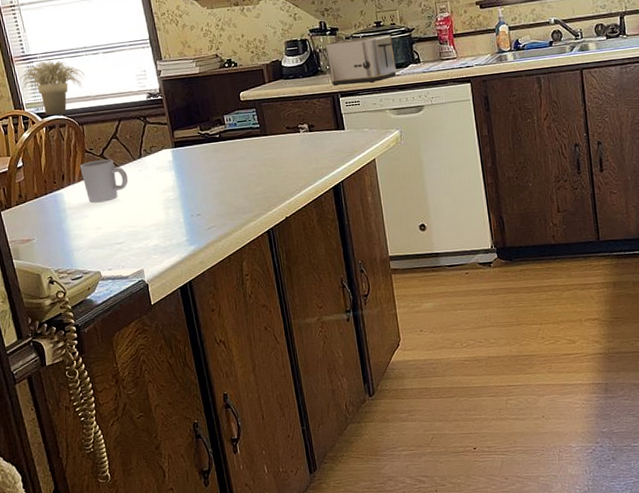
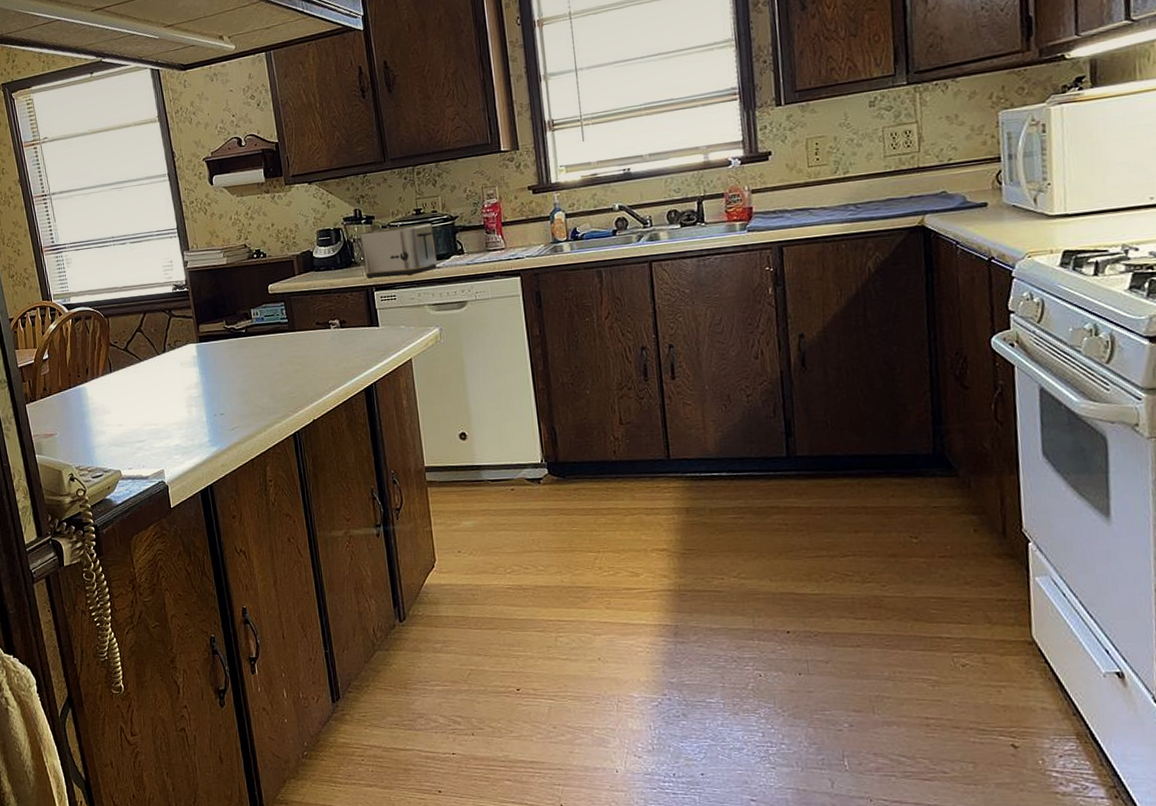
potted plant: present [18,61,85,115] -> none [47,251,112,307]
mug: present [79,159,129,203] -> none [104,353,152,399]

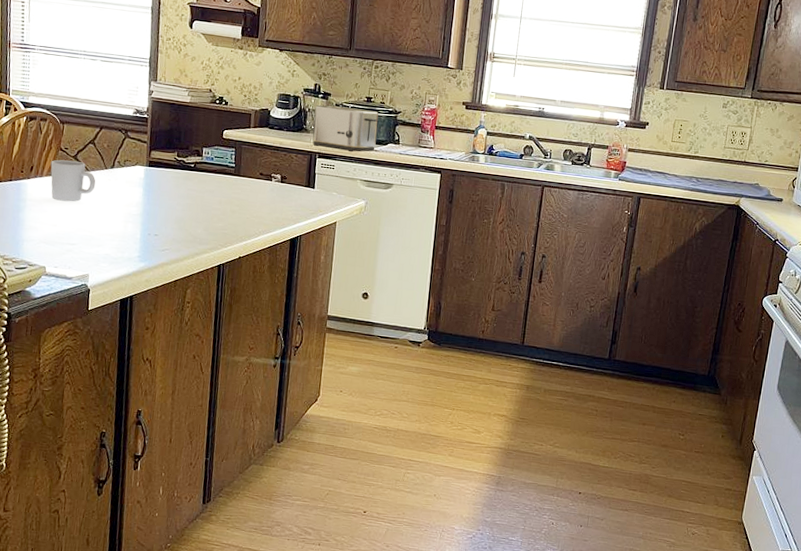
mug: none [104,353,152,399] -> present [50,159,96,202]

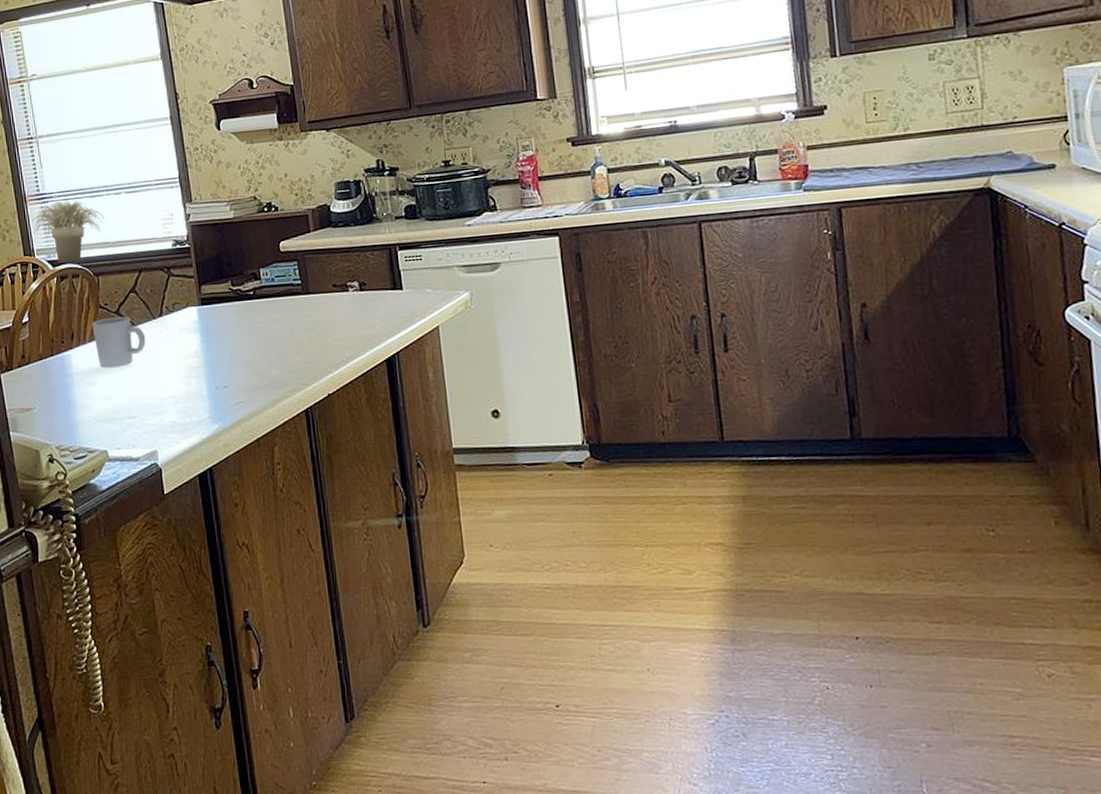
potted plant: none [11,53,78,109] -> present [31,201,104,264]
toaster: present [312,105,378,153] -> none [383,175,468,238]

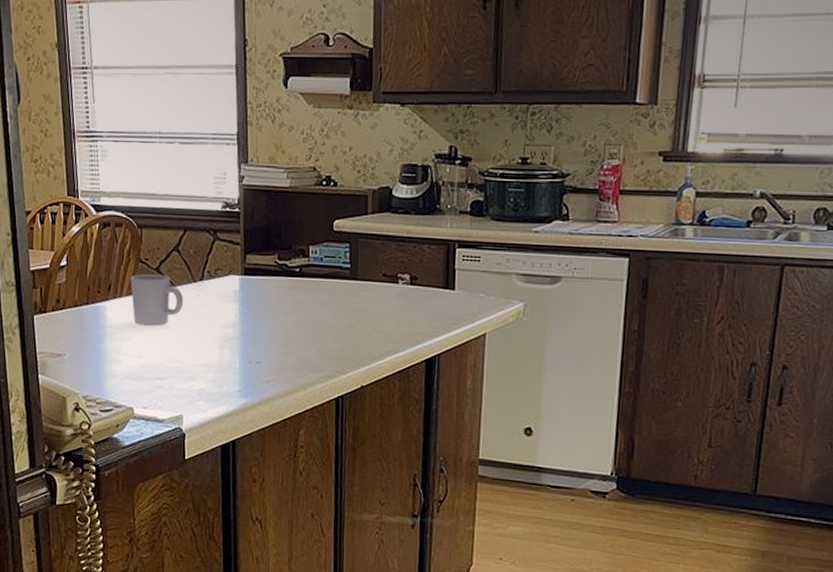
potted plant: present [31,201,104,264] -> none [77,141,154,211]

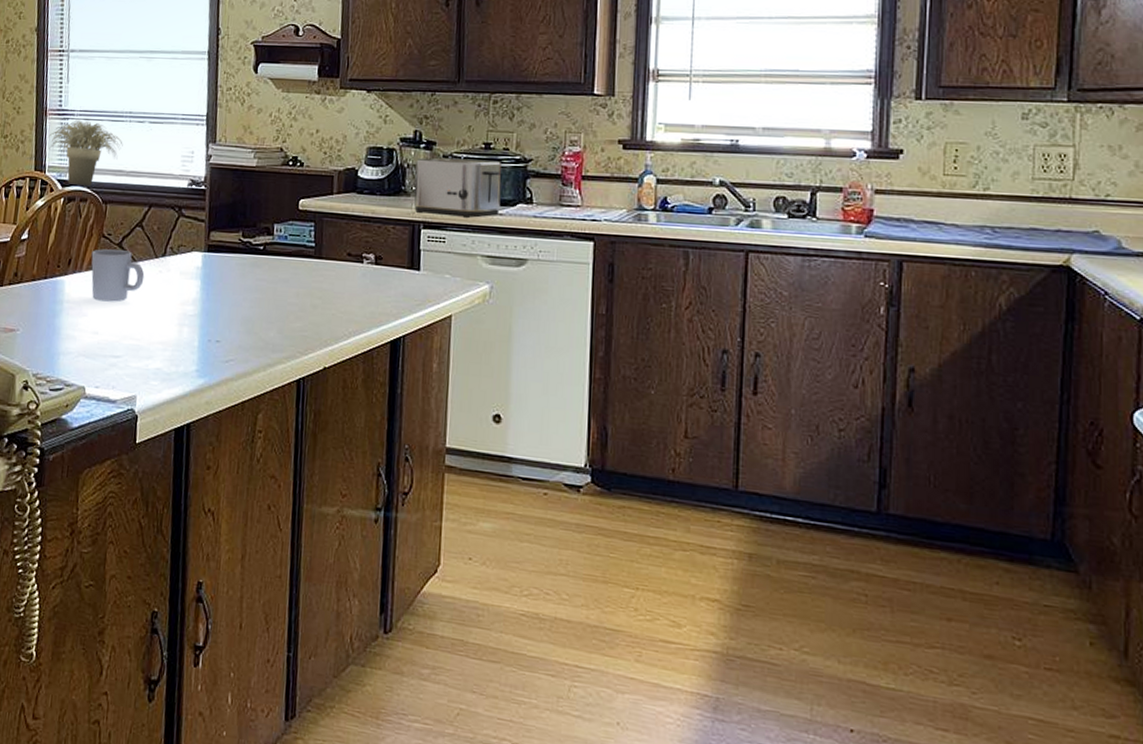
potted plant: none [77,141,154,211] -> present [47,119,123,187]
toaster: none [449,174,538,237] -> present [414,157,502,219]

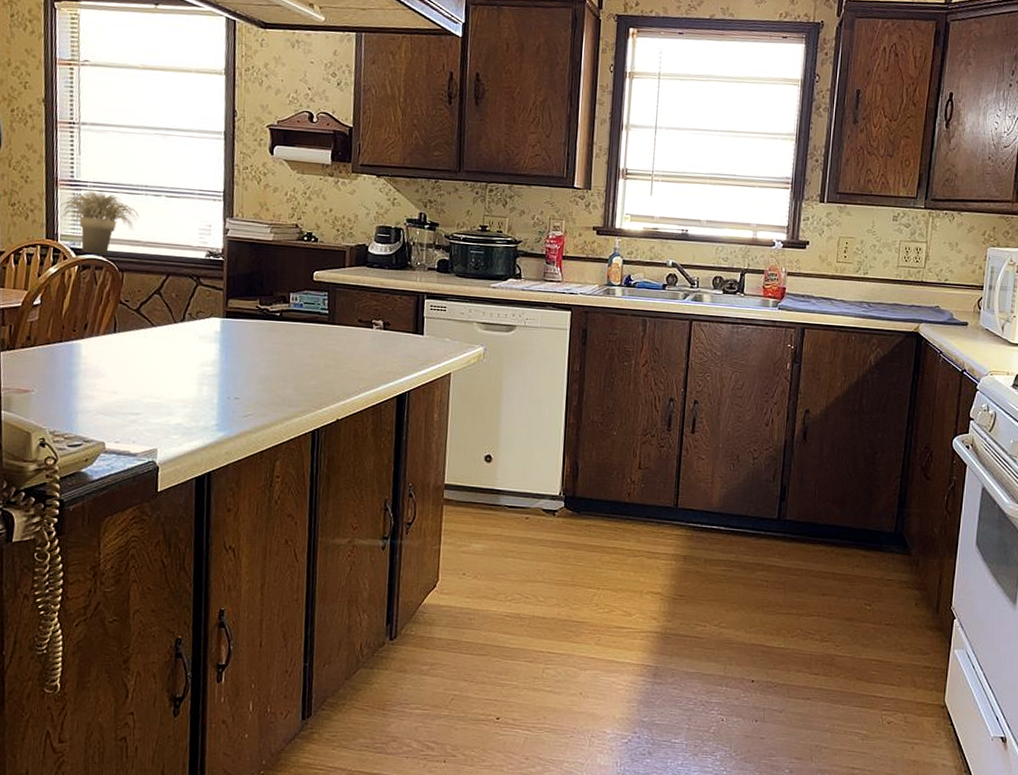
mug: present [91,249,145,302] -> none [108,314,164,364]
toaster: present [414,157,502,219] -> none [418,237,496,291]

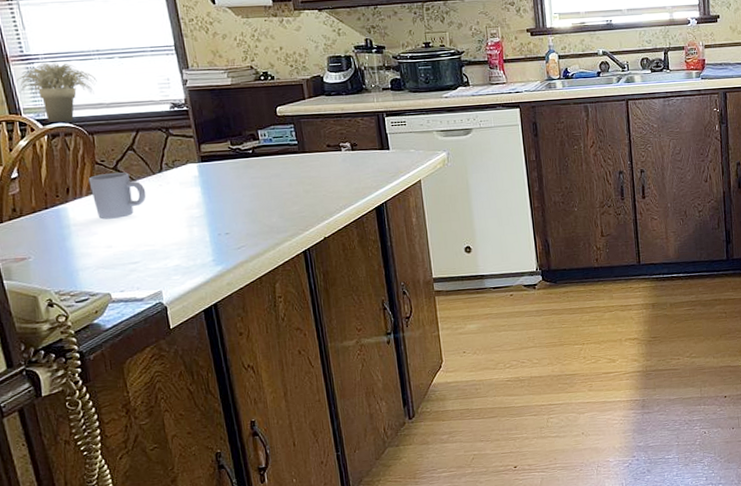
mug: none [108,314,164,364] -> present [88,172,147,220]

